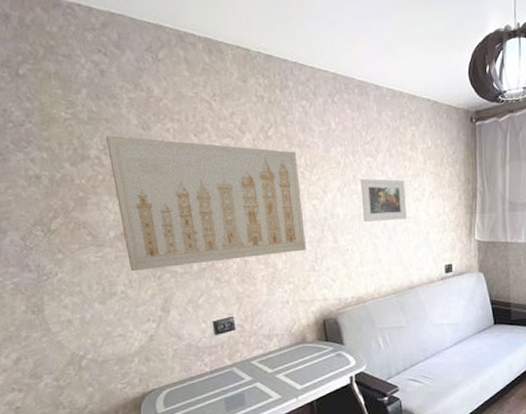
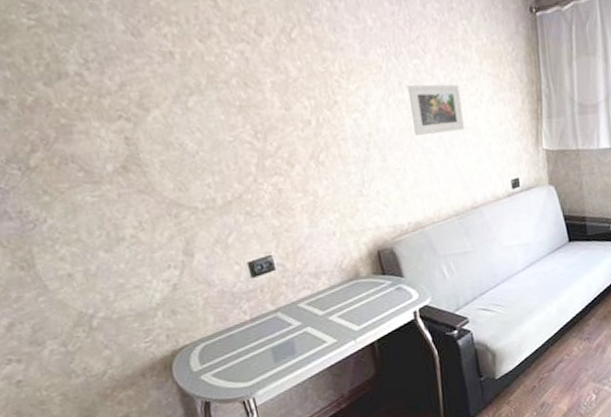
wall art: present [106,135,306,272] -> none [86,45,350,211]

